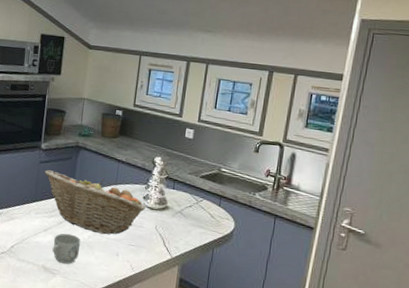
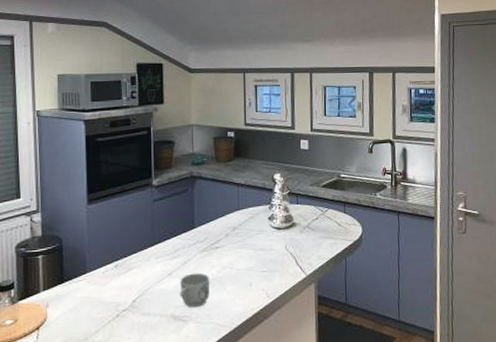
fruit basket: present [44,170,146,235] -> none [159,206,273,266]

